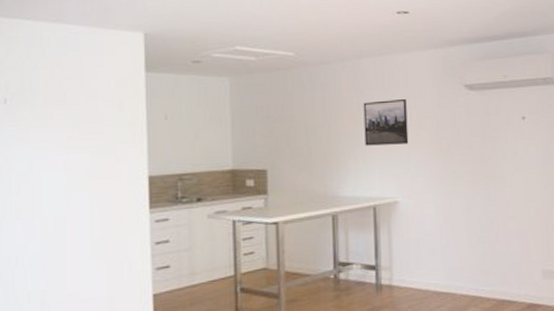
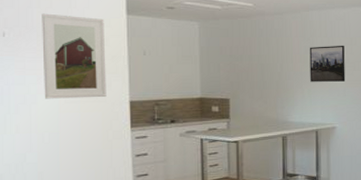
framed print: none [48,74,122,177] -> present [42,13,107,99]

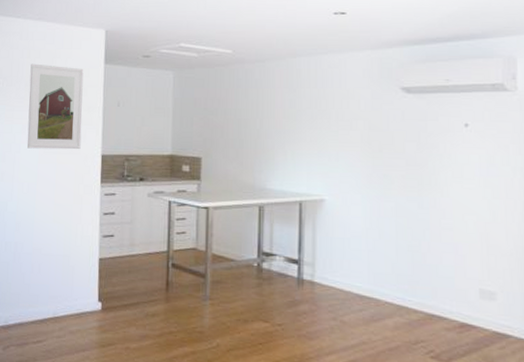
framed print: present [309,45,346,82] -> none [295,98,339,143]

